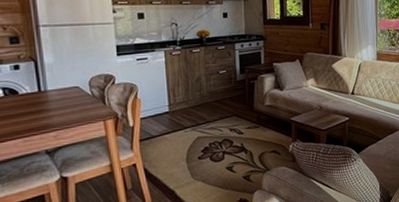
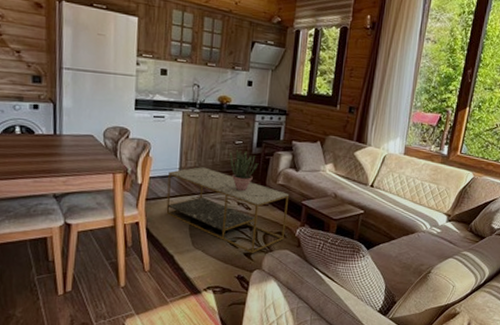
coffee table: none [159,100,279,176] -> present [166,167,290,254]
potted plant: none [216,78,245,118] -> present [229,149,259,192]

